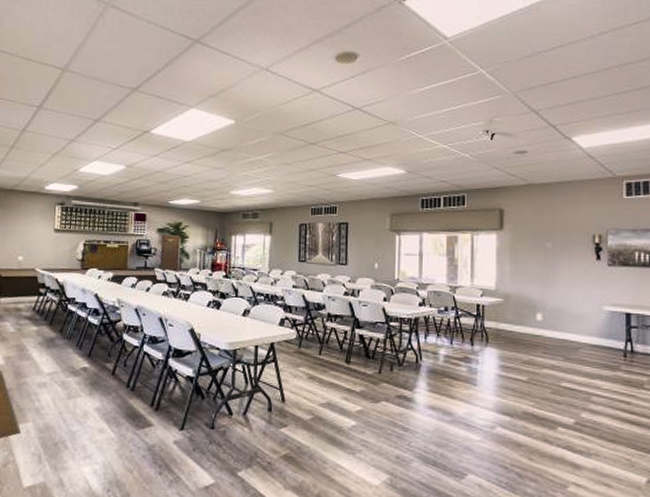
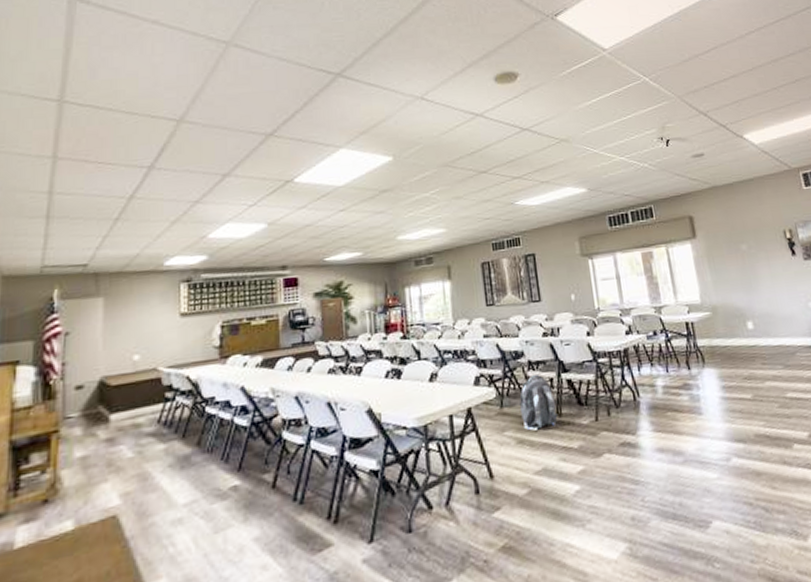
backpack: none [315,325,347,371] -> present [519,374,558,431]

